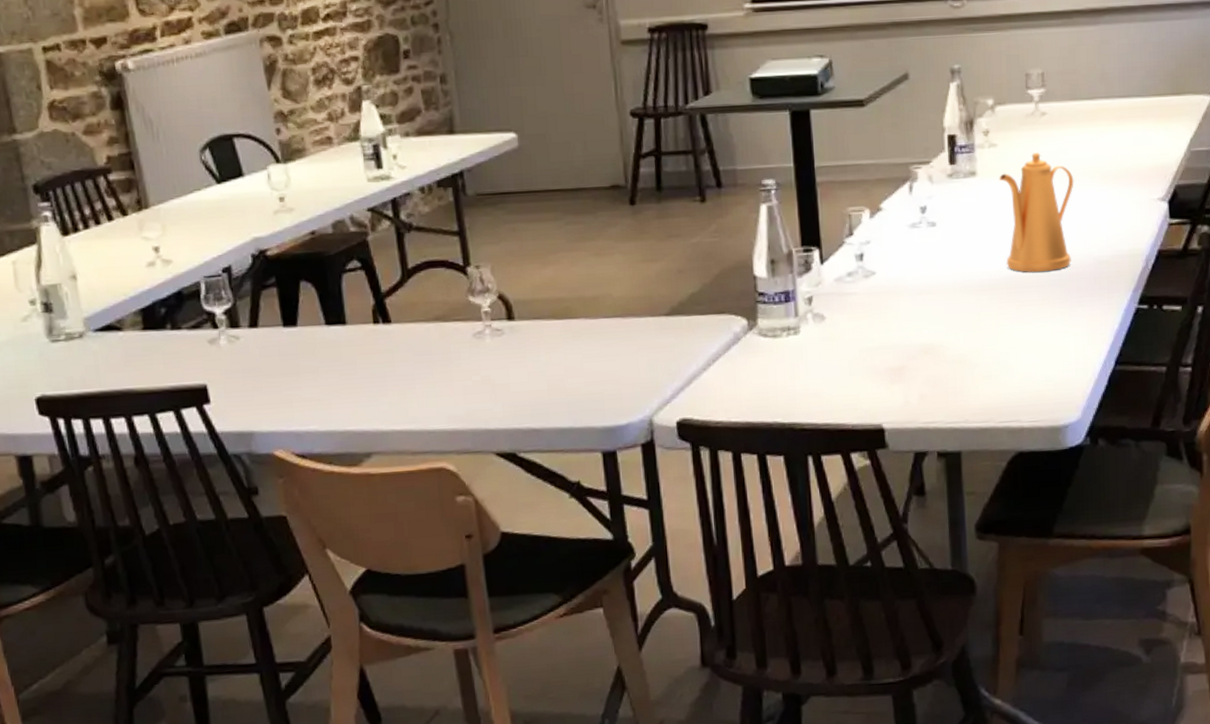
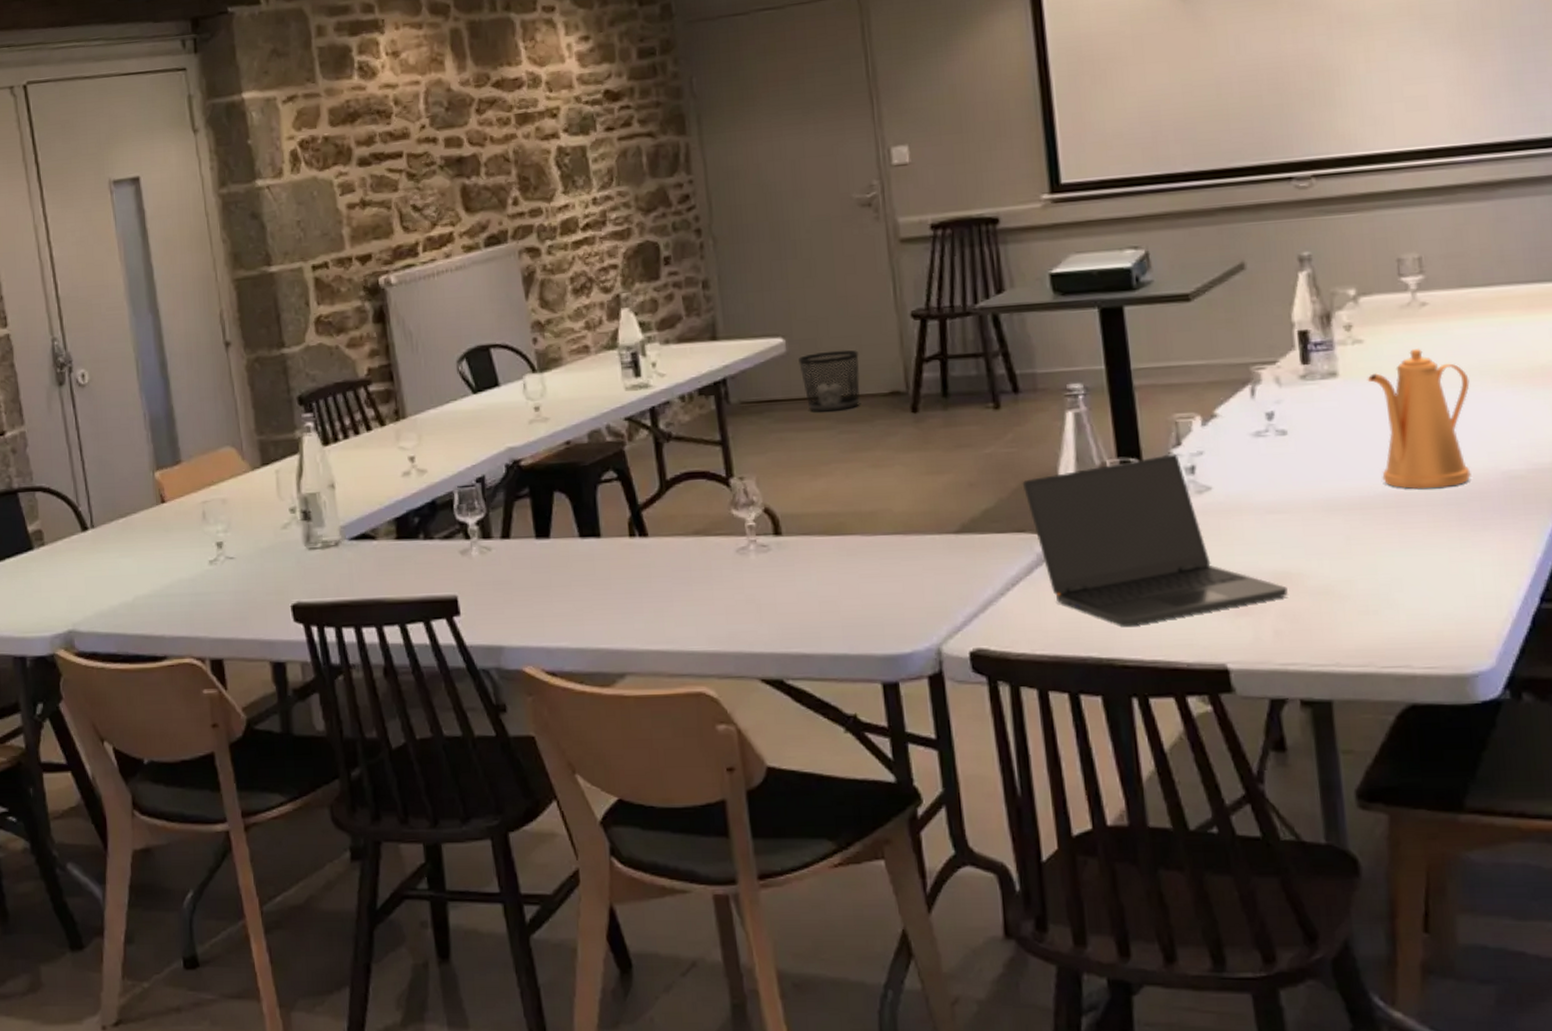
waste bin: none [529,145,585,204] -> present [798,349,860,412]
laptop: none [723,243,931,395] -> present [1022,453,1288,626]

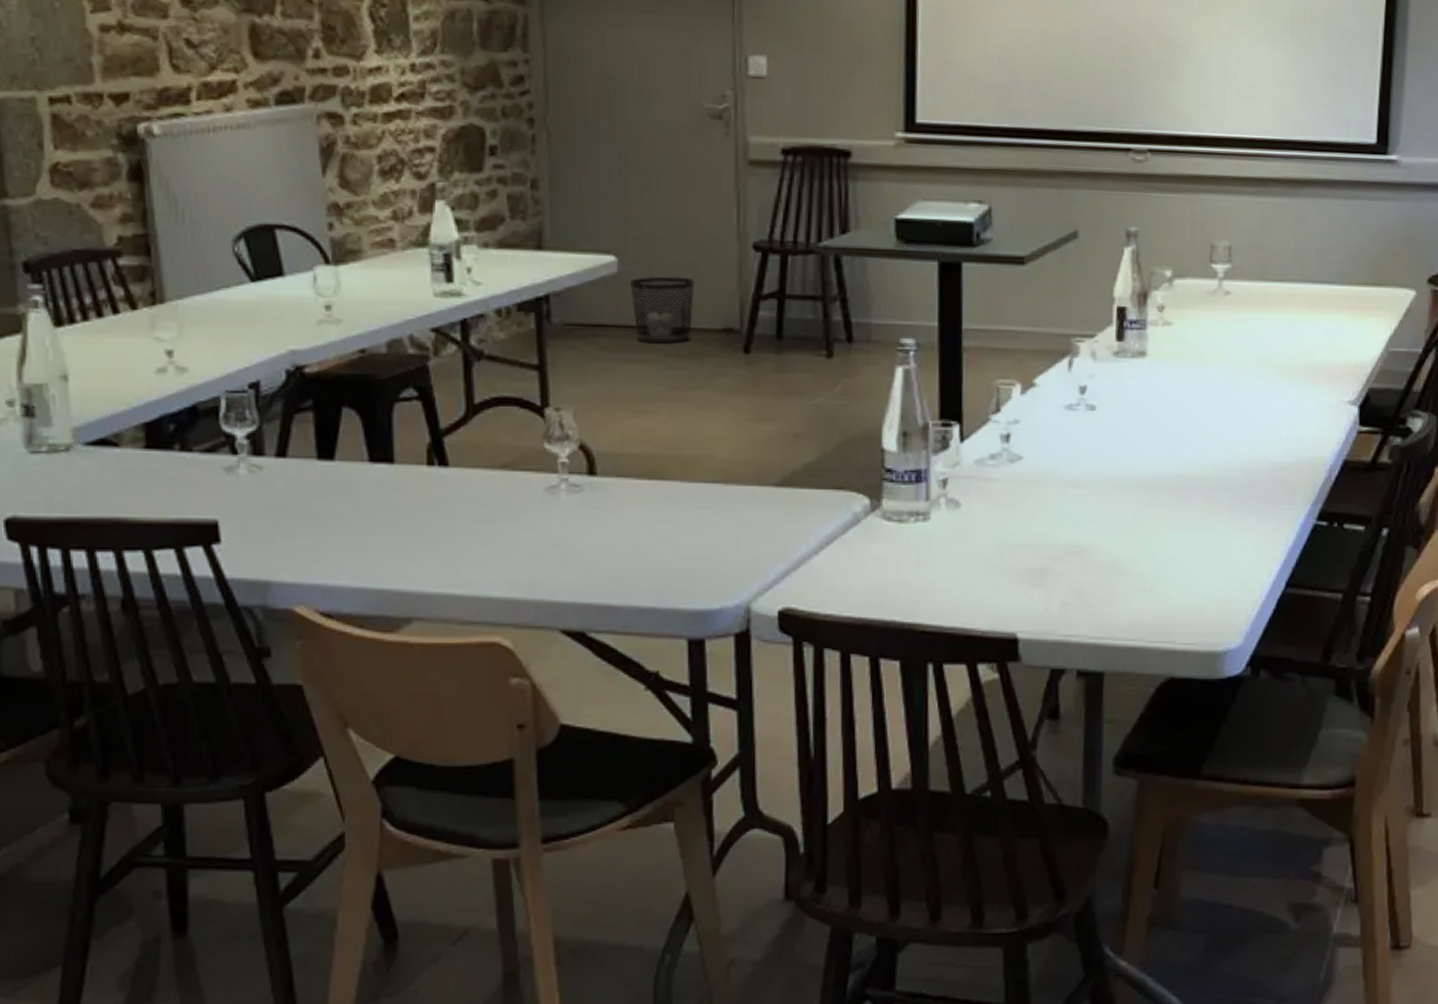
laptop: present [1022,453,1288,626] -> none [846,420,1078,592]
coffee pot: present [1367,347,1471,490] -> none [1171,335,1256,474]

